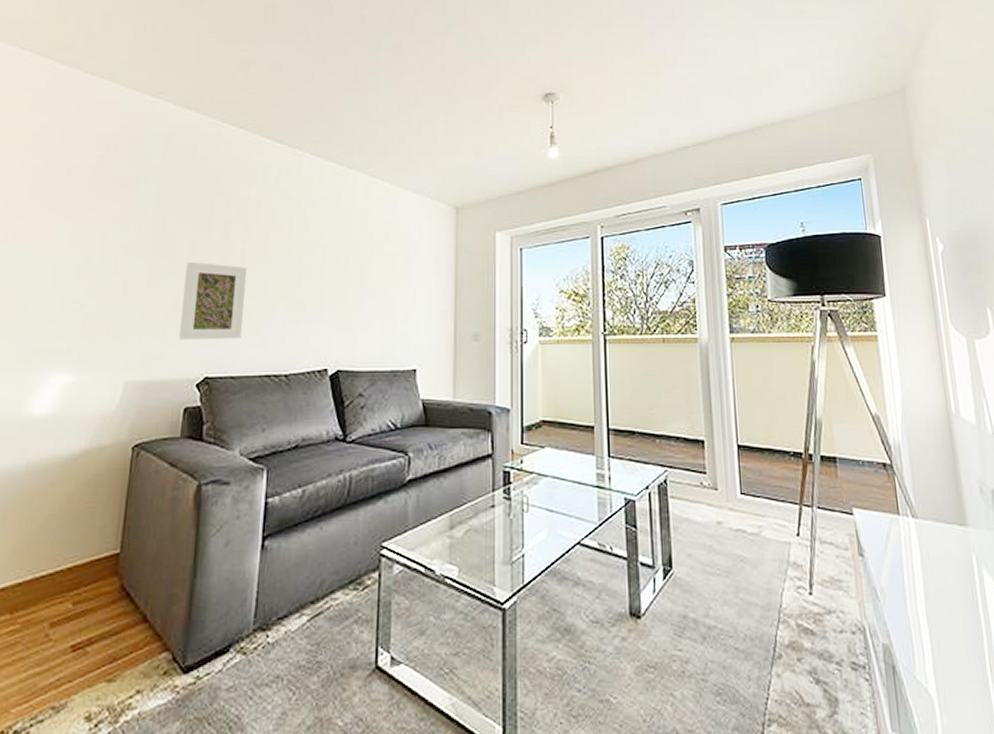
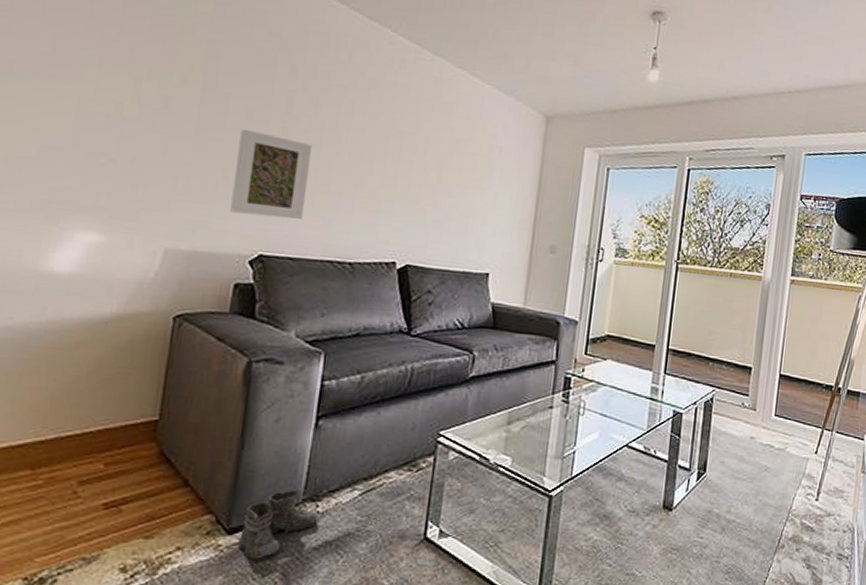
boots: none [186,619,269,703] -> present [229,489,318,561]

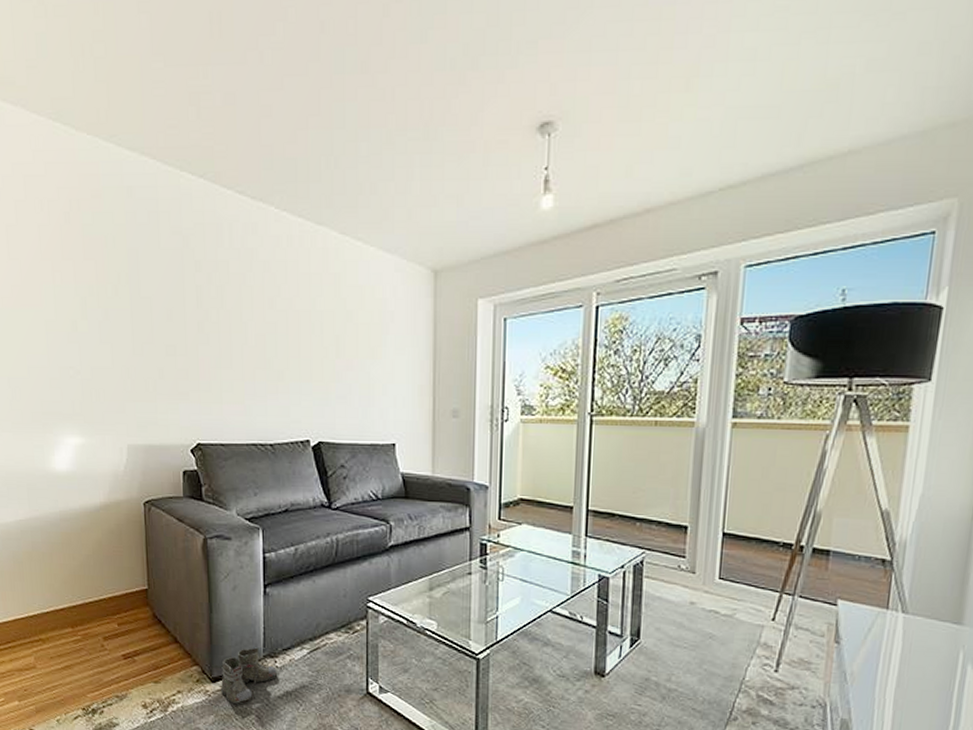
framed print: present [230,128,312,220] -> none [166,328,227,409]

